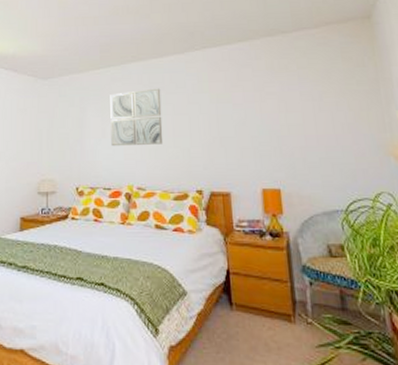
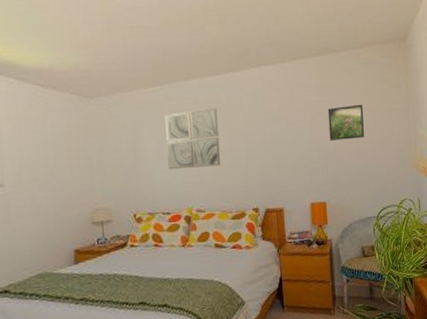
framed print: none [279,85,324,123] -> present [327,104,365,141]

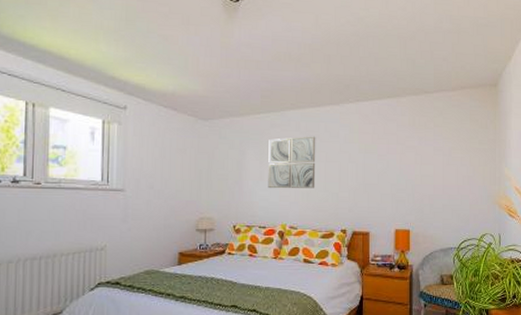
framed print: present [327,104,365,141] -> none [417,142,452,174]

